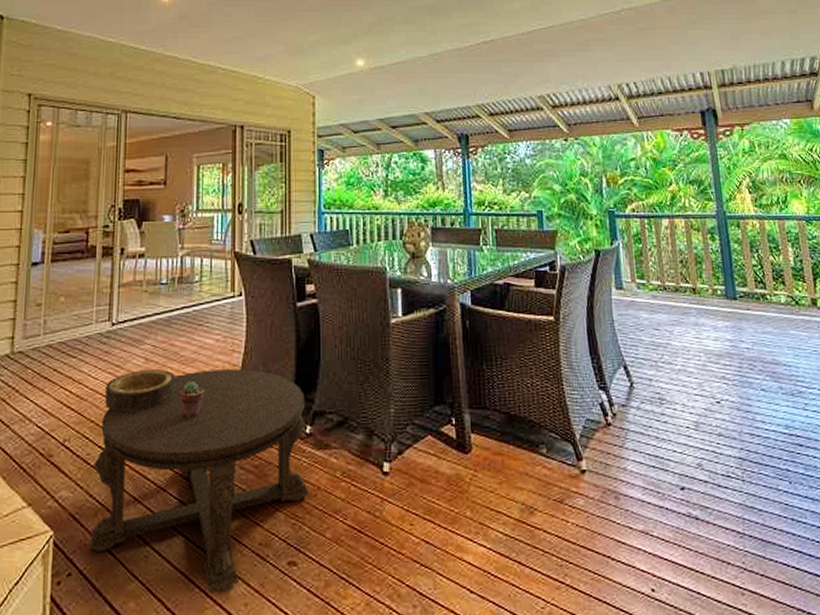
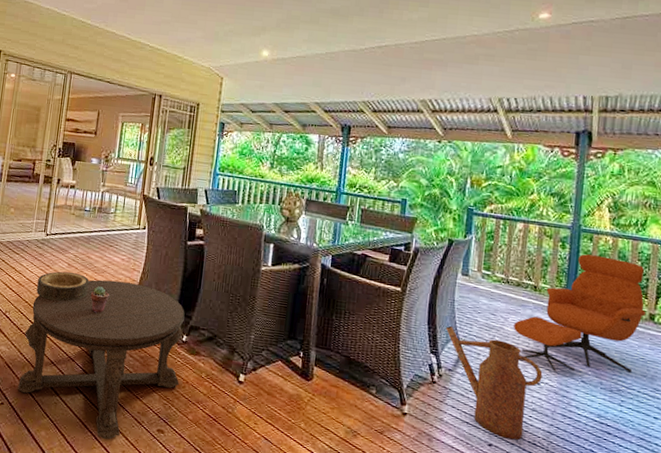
watering can: none [609,353,722,477] -> present [445,326,543,440]
lounge chair: none [680,243,808,384] -> present [514,254,647,373]

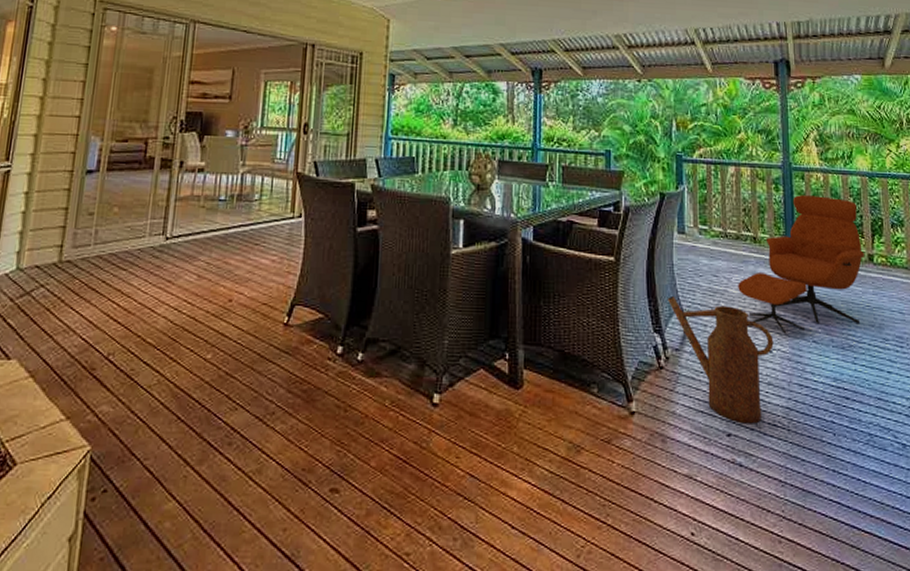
coffee table: present [18,279,185,440] -> none [128,290,359,518]
wooden bowl: present [36,271,90,302] -> none [153,287,229,330]
potted succulent: present [90,286,109,313] -> none [230,301,257,339]

